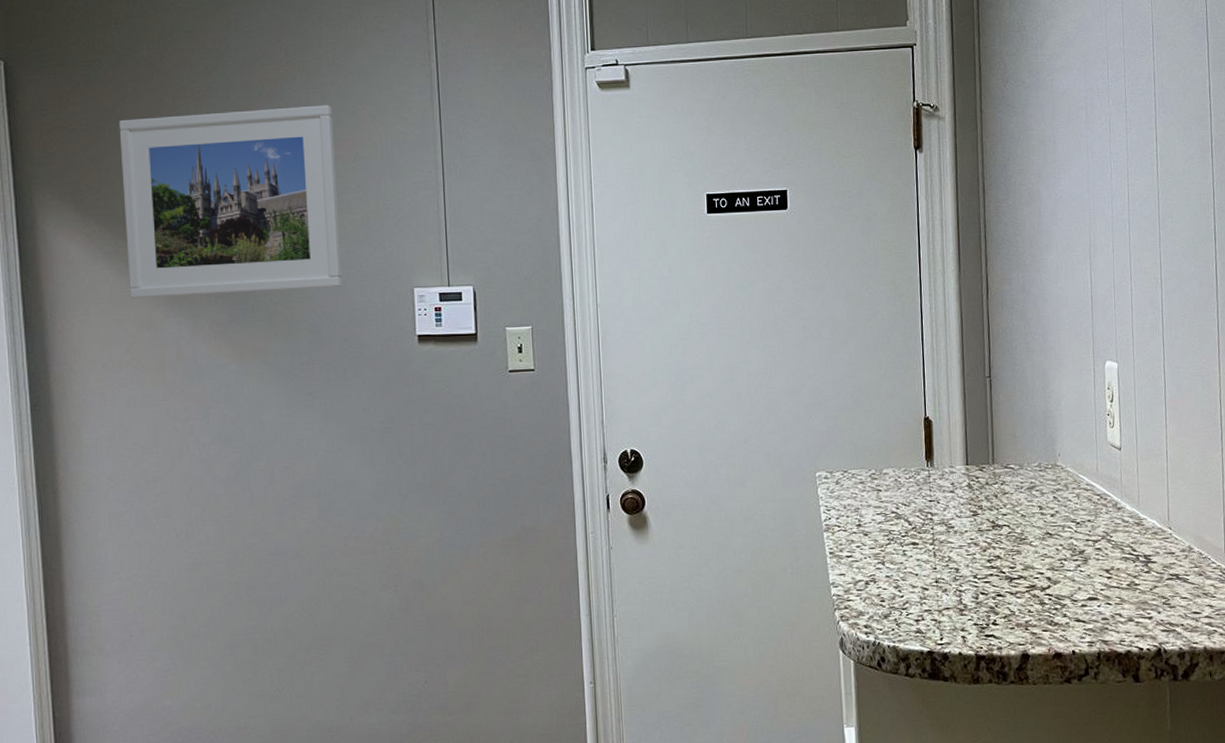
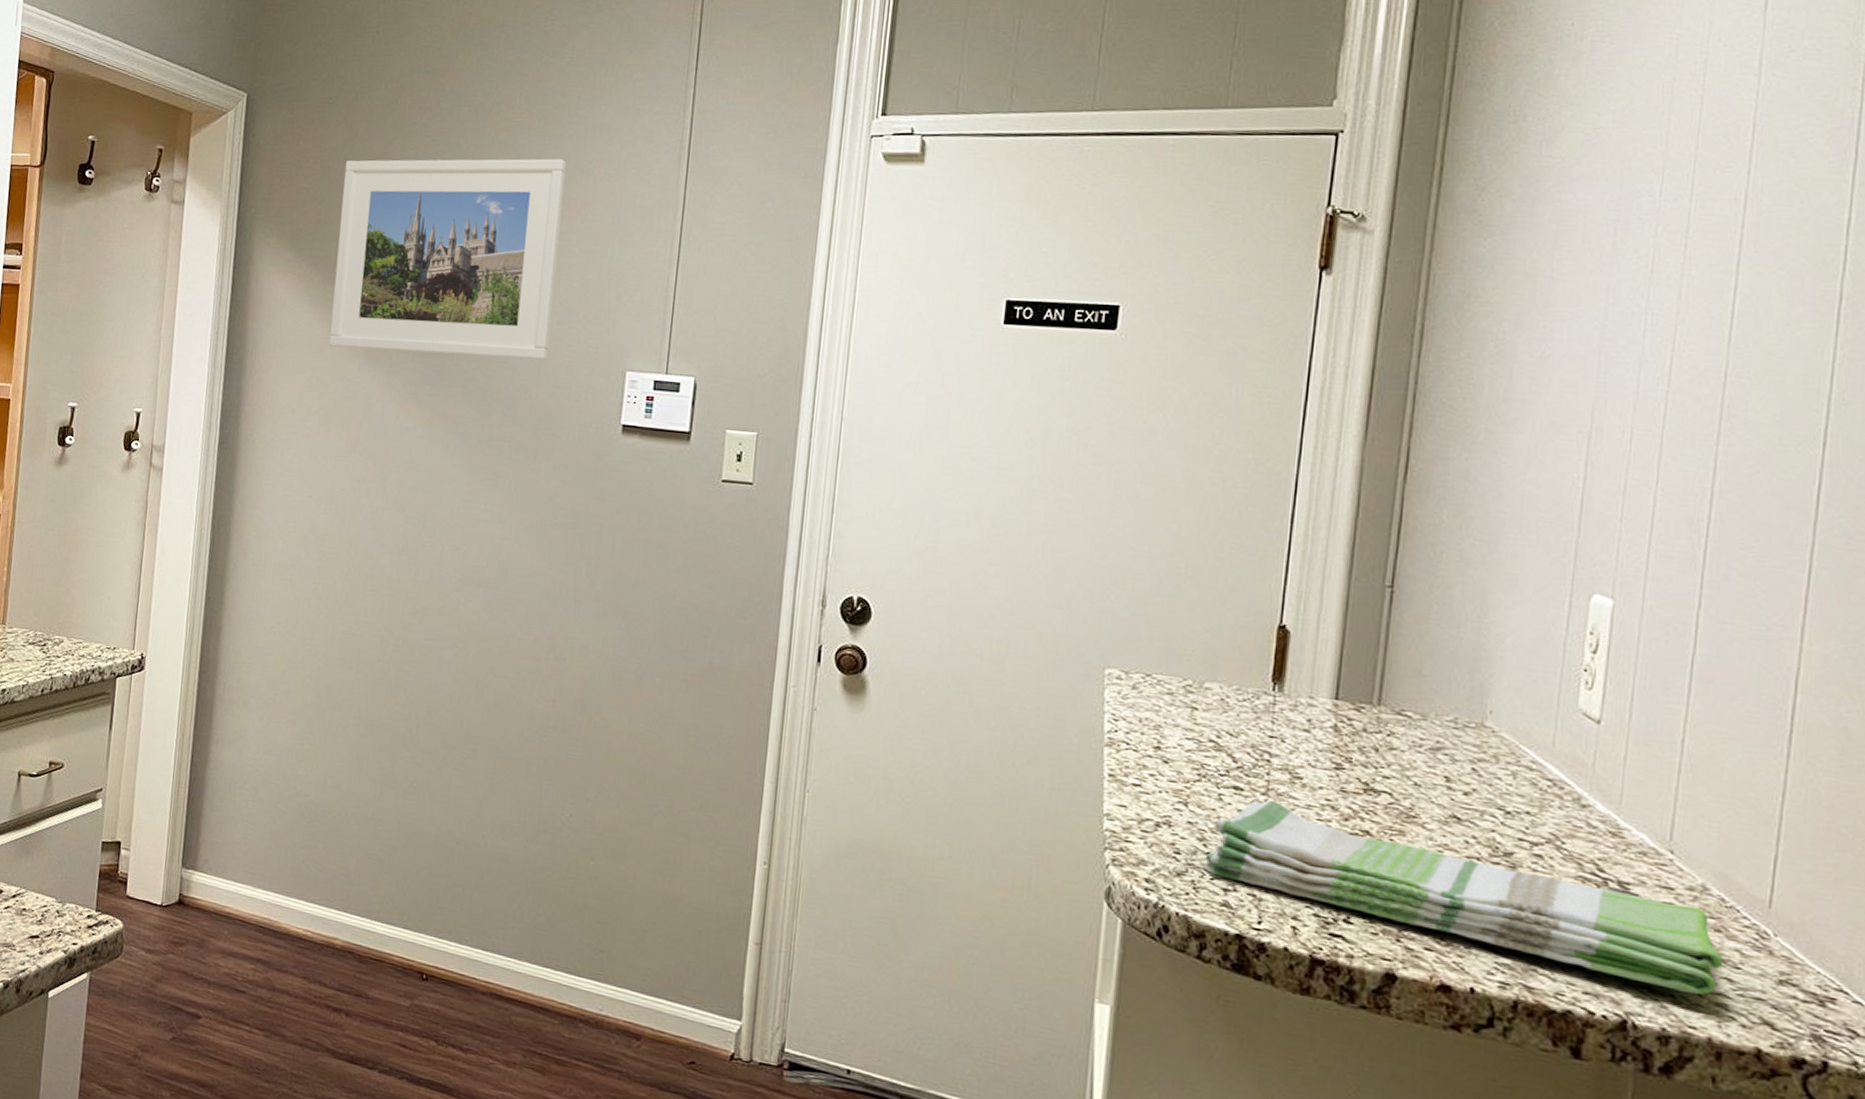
dish towel: none [901,547,1206,621] -> present [1204,799,1723,995]

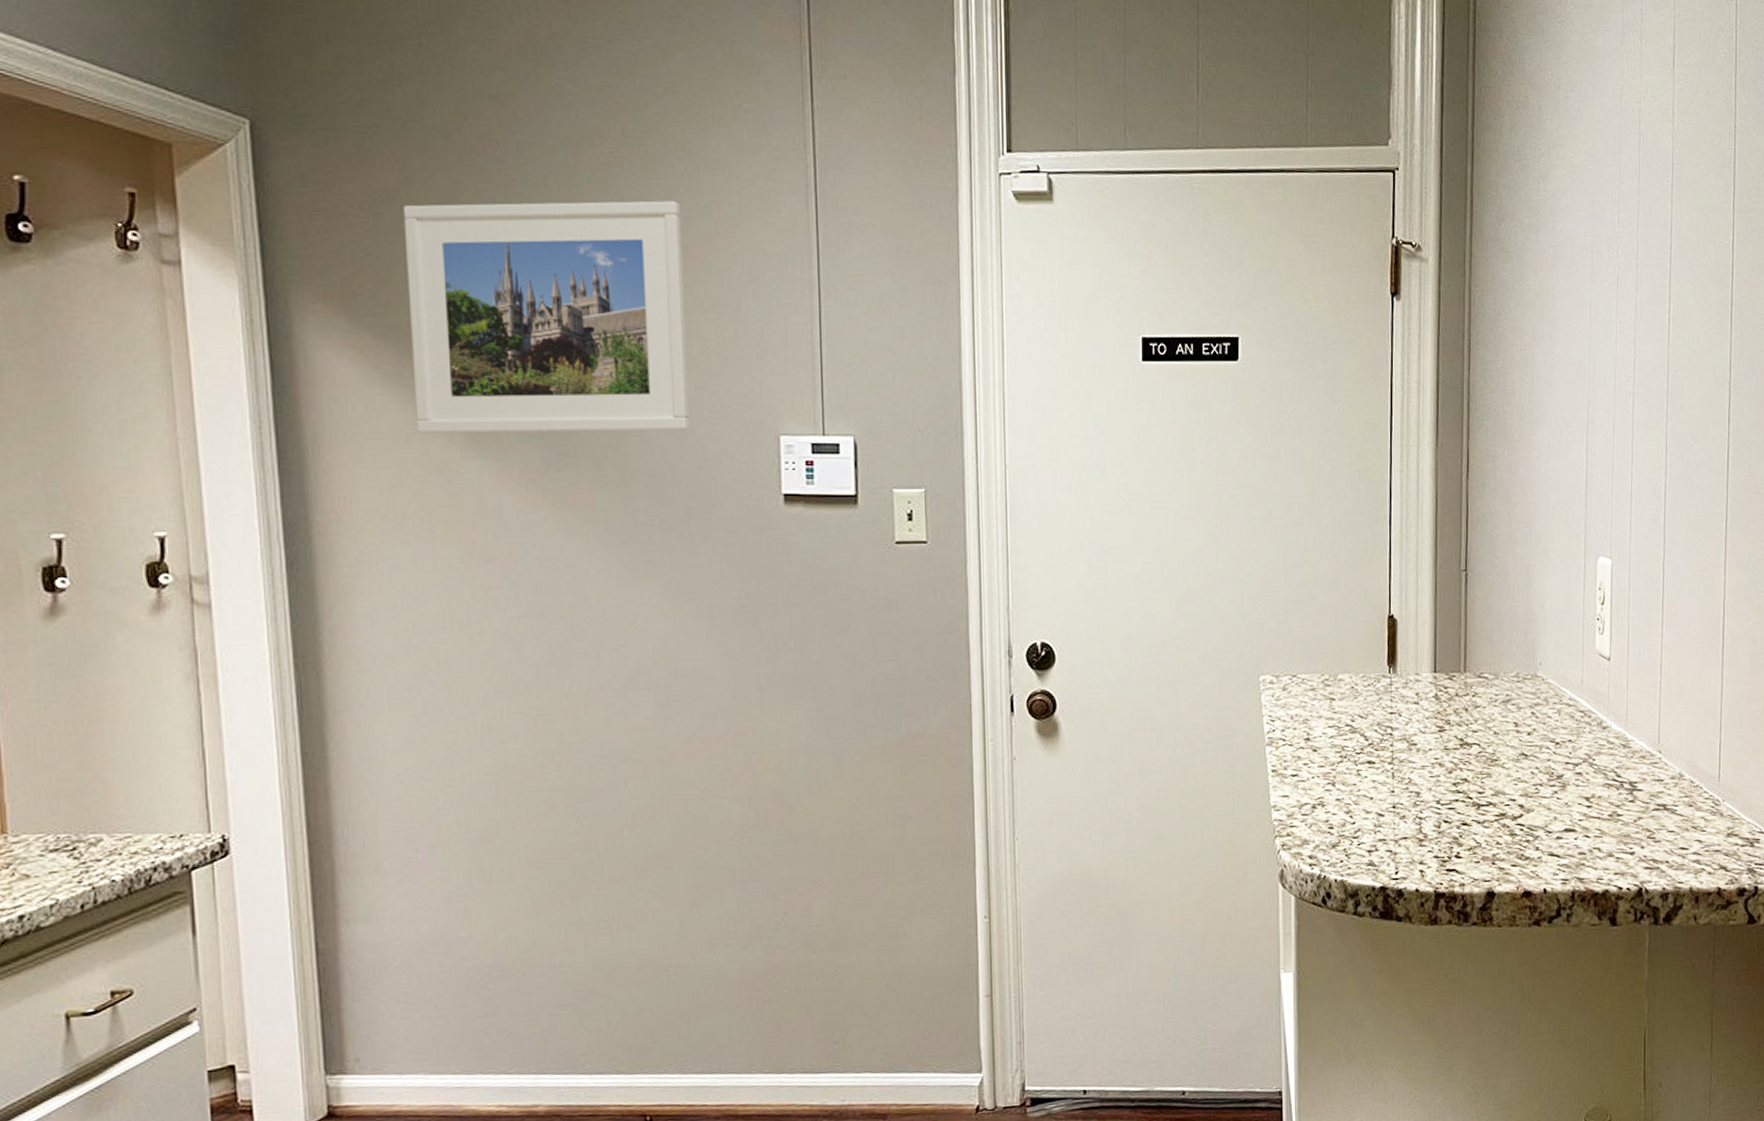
dish towel: present [1204,799,1723,995] -> none [1352,767,1695,857]

